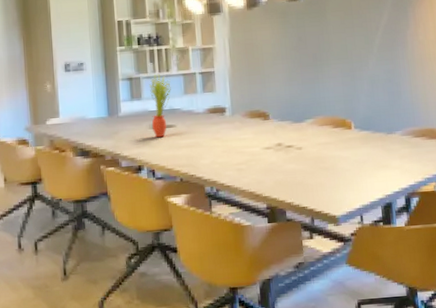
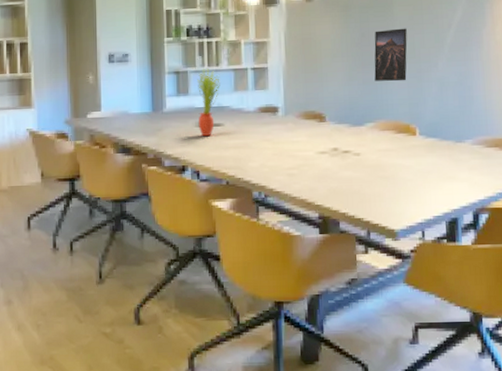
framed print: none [310,31,341,81] -> present [374,28,407,82]

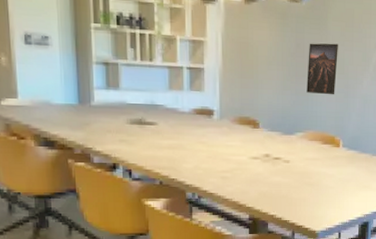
potted plant: present [197,69,220,137] -> none [129,63,154,135]

